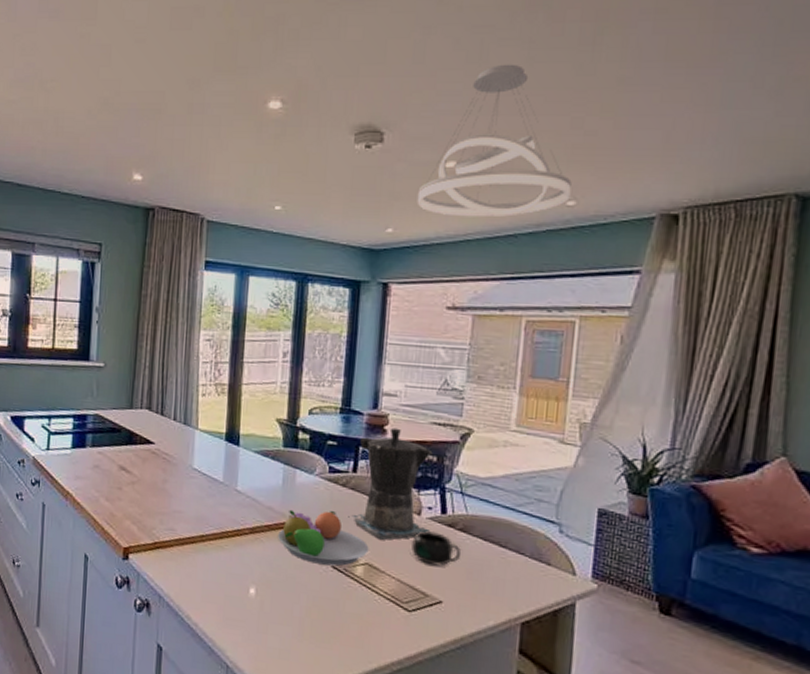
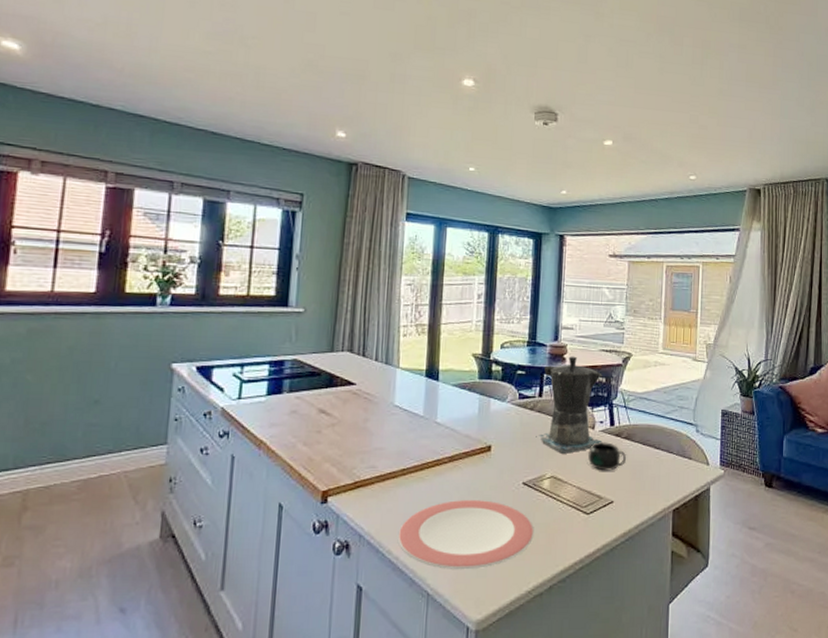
plate: none [196,574,344,650] -> present [397,500,534,569]
fruit bowl: present [278,509,369,567] -> none [475,433,554,483]
pendant light: present [417,64,572,217] -> none [584,71,692,185]

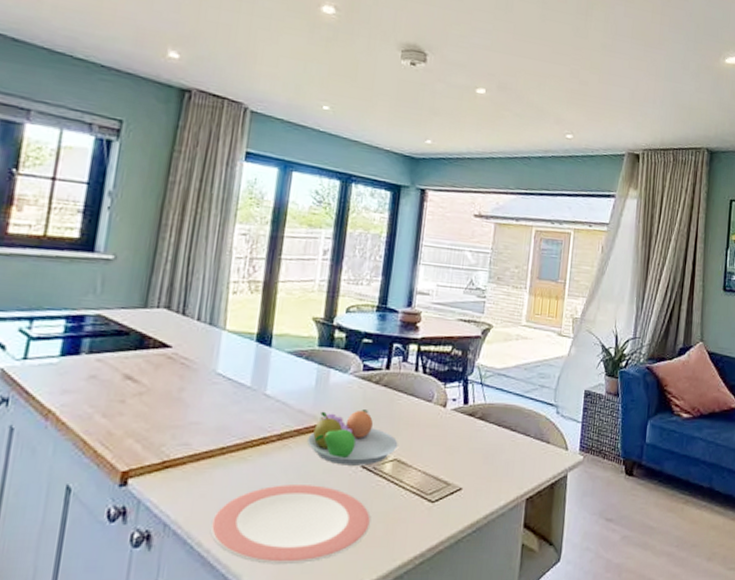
fruit bowl: none [475,433,554,483] -> present [307,410,398,466]
coffee maker: present [538,356,603,454] -> none [382,324,458,434]
mug: present [588,442,627,471] -> none [437,422,480,454]

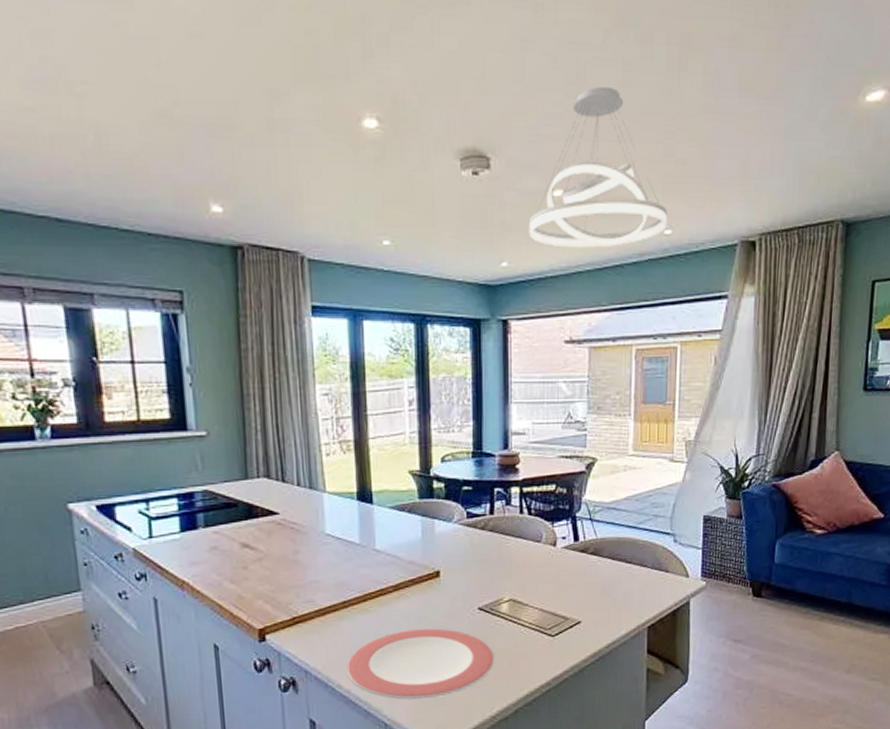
fruit bowl: present [307,410,398,466] -> none [423,555,512,609]
pendant light: none [452,15,570,141] -> present [528,86,667,248]

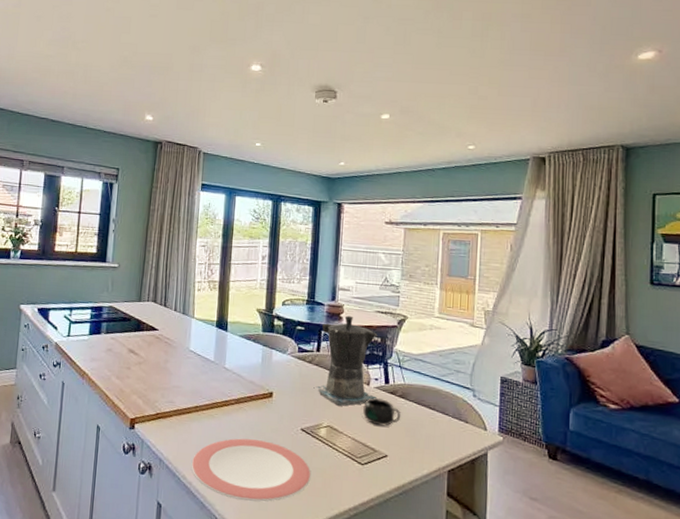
coffee maker: none [492,465,566,575] -> present [316,315,378,406]
pendant light: present [528,86,667,248] -> none [362,46,471,156]
mug: none [550,559,594,590] -> present [363,398,401,426]

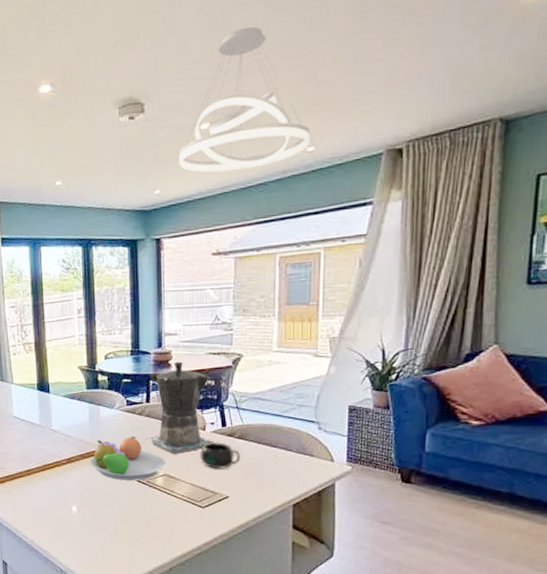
plate: present [191,438,311,502] -> none [30,495,152,551]
fruit bowl: none [258,383,330,429] -> present [90,436,166,480]
pendant light: none [362,46,471,156] -> present [178,26,310,173]

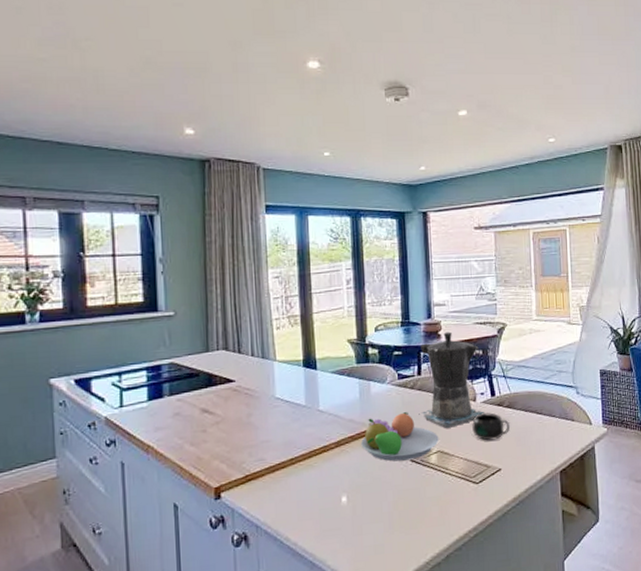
pendant light: present [178,26,310,173] -> none [440,34,551,154]

